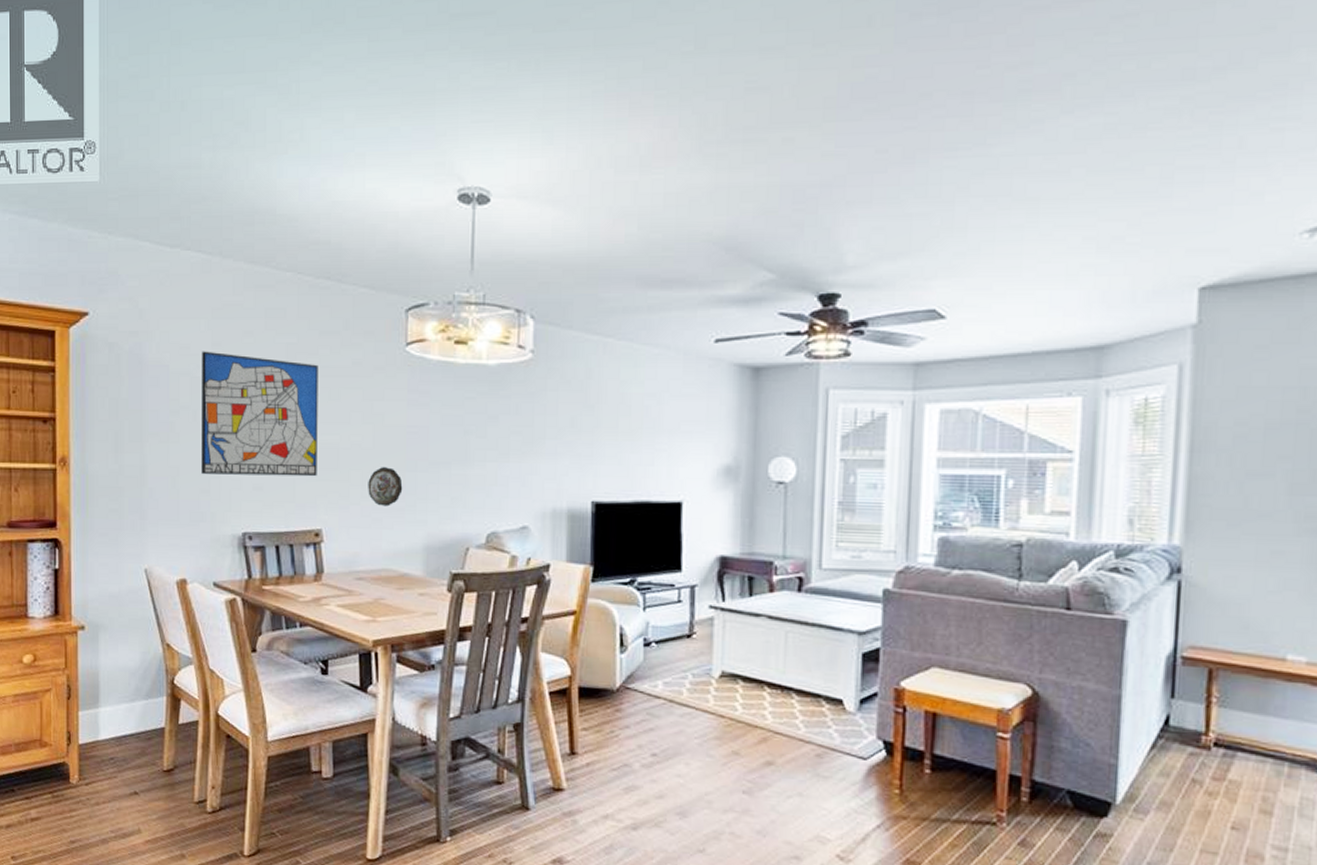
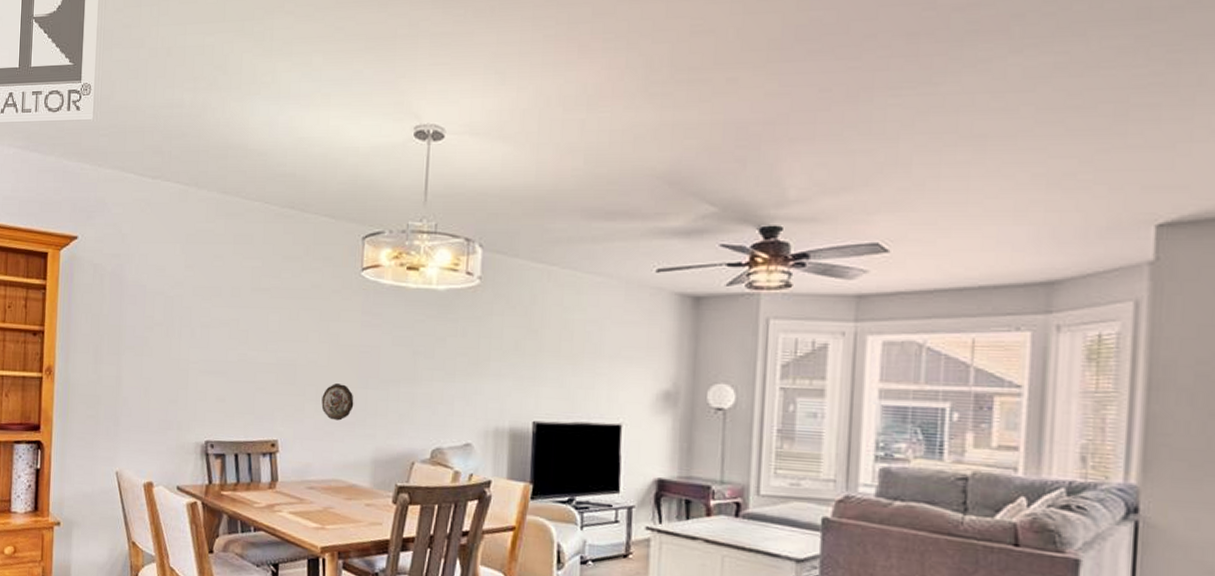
wall art: present [201,351,318,477] -> none [171,272,280,391]

